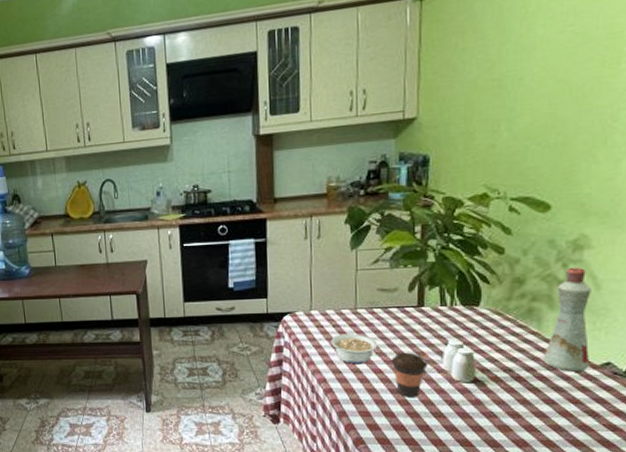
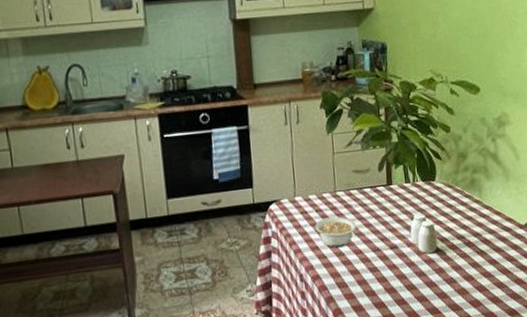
coffee cup: present [391,352,429,397] -> none [368,230,400,274]
bottle: present [543,267,591,372] -> none [485,140,517,234]

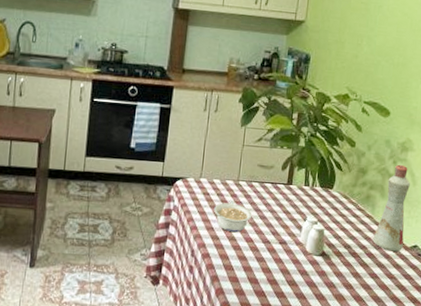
bottle: none [485,140,517,234] -> present [372,164,410,252]

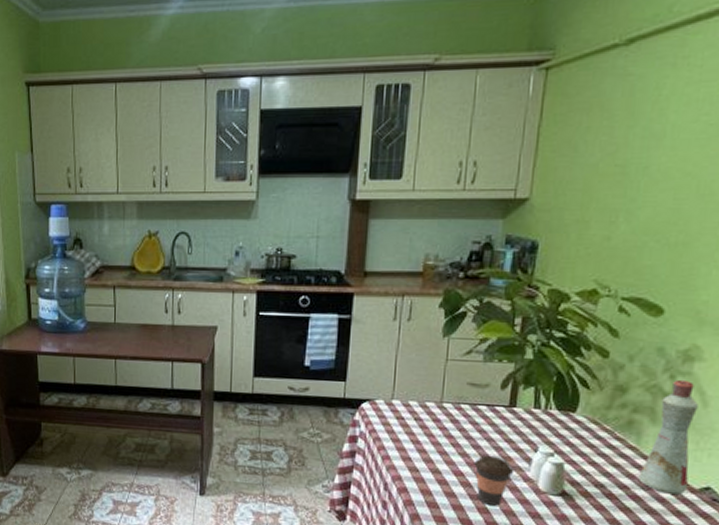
legume: present [213,203,252,233] -> none [410,429,462,465]
coffee cup: none [260,224,290,266] -> present [474,455,514,506]

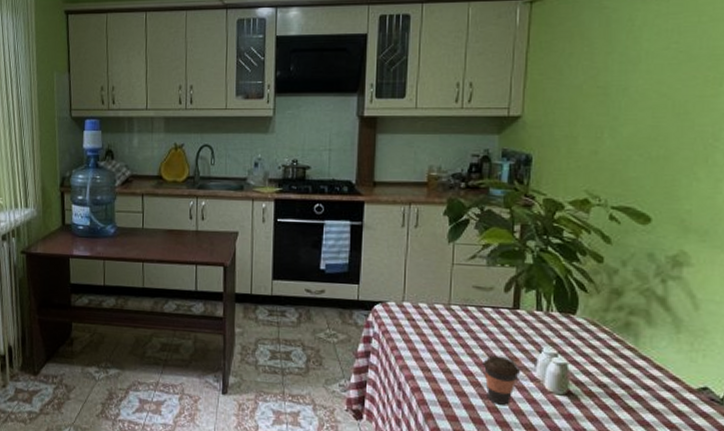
bottle: present [638,379,698,495] -> none [639,283,690,395]

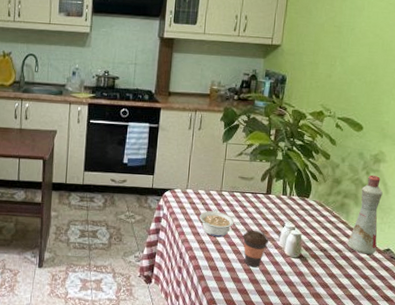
legume: none [421,330,470,365] -> present [199,211,235,238]
bottle: none [639,283,690,395] -> present [347,175,383,255]

